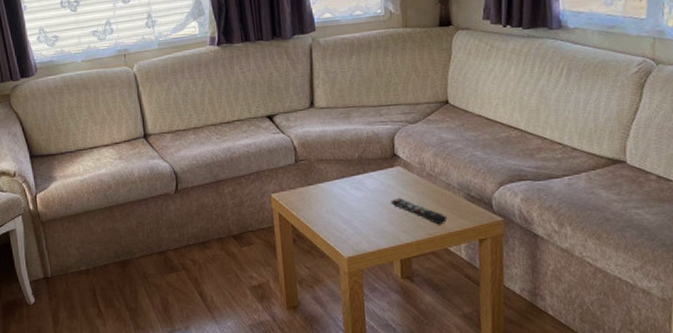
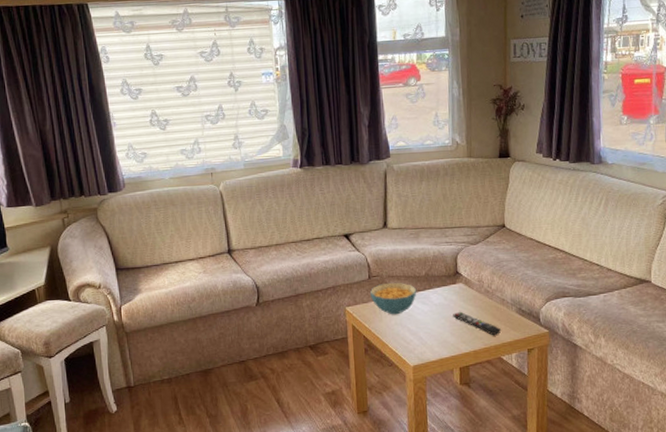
cereal bowl: none [296,166,350,202] -> present [369,282,417,315]

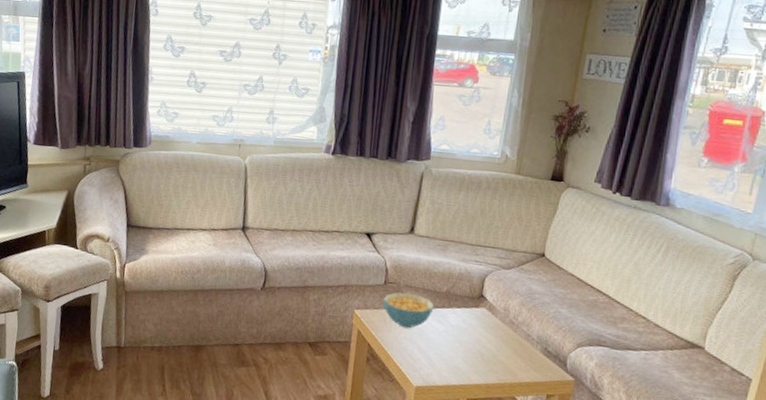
remote control: present [453,311,502,336] -> none [469,338,521,372]

